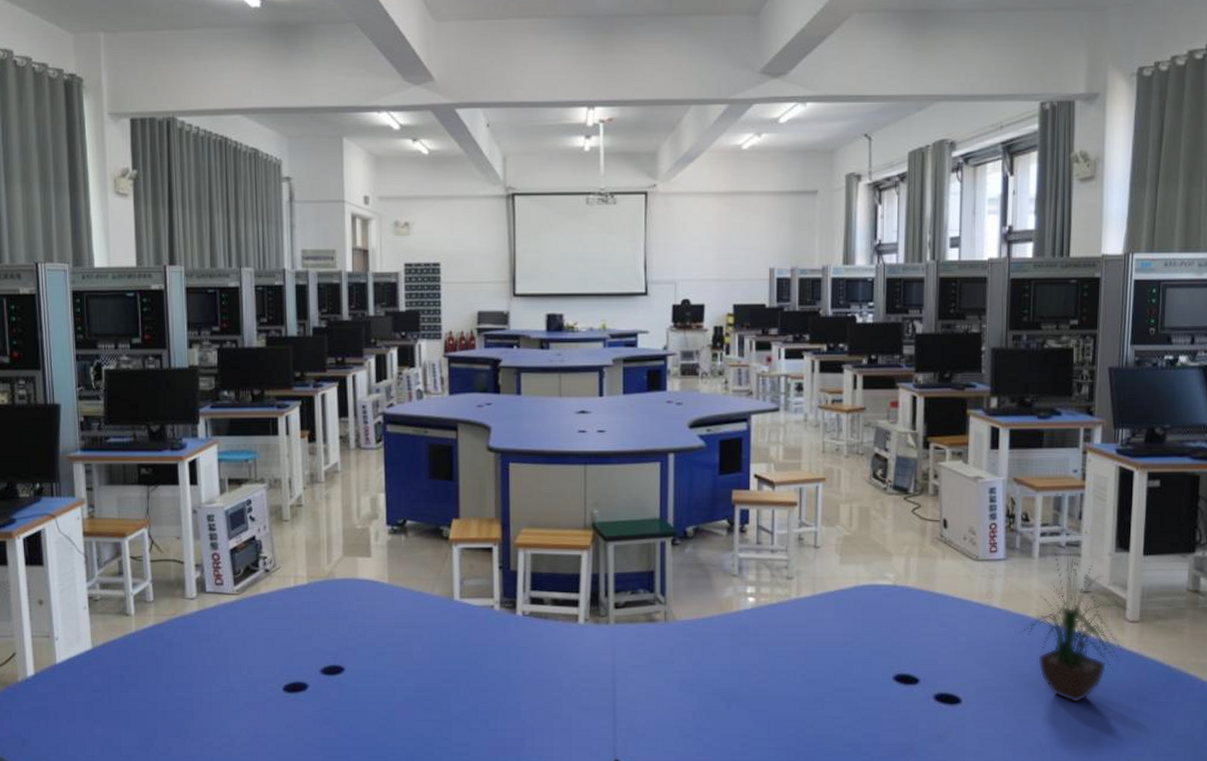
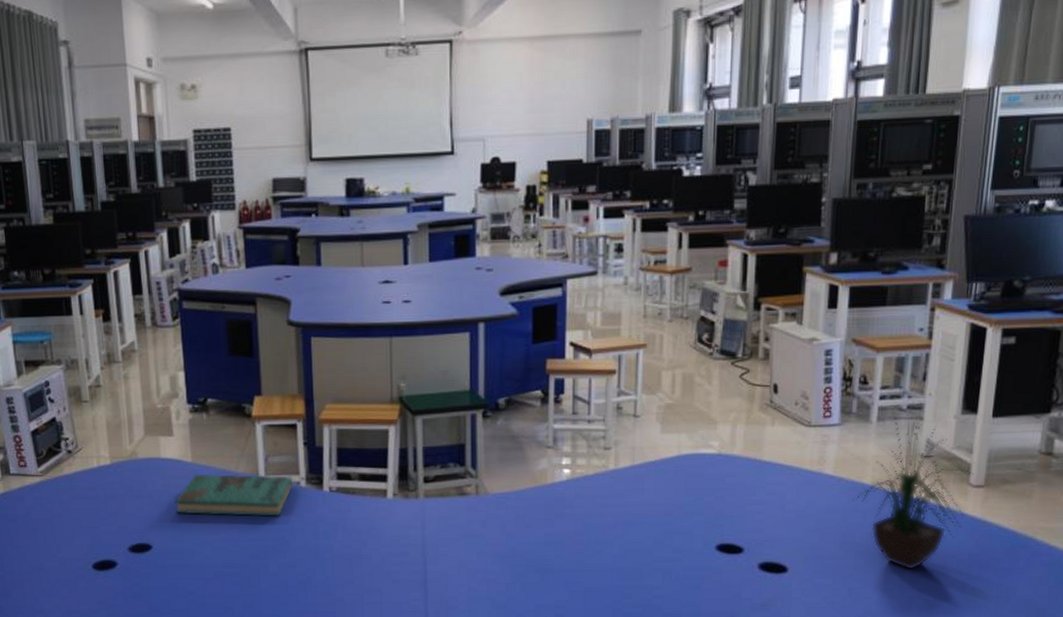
book: none [370,595,488,640] -> present [175,473,294,517]

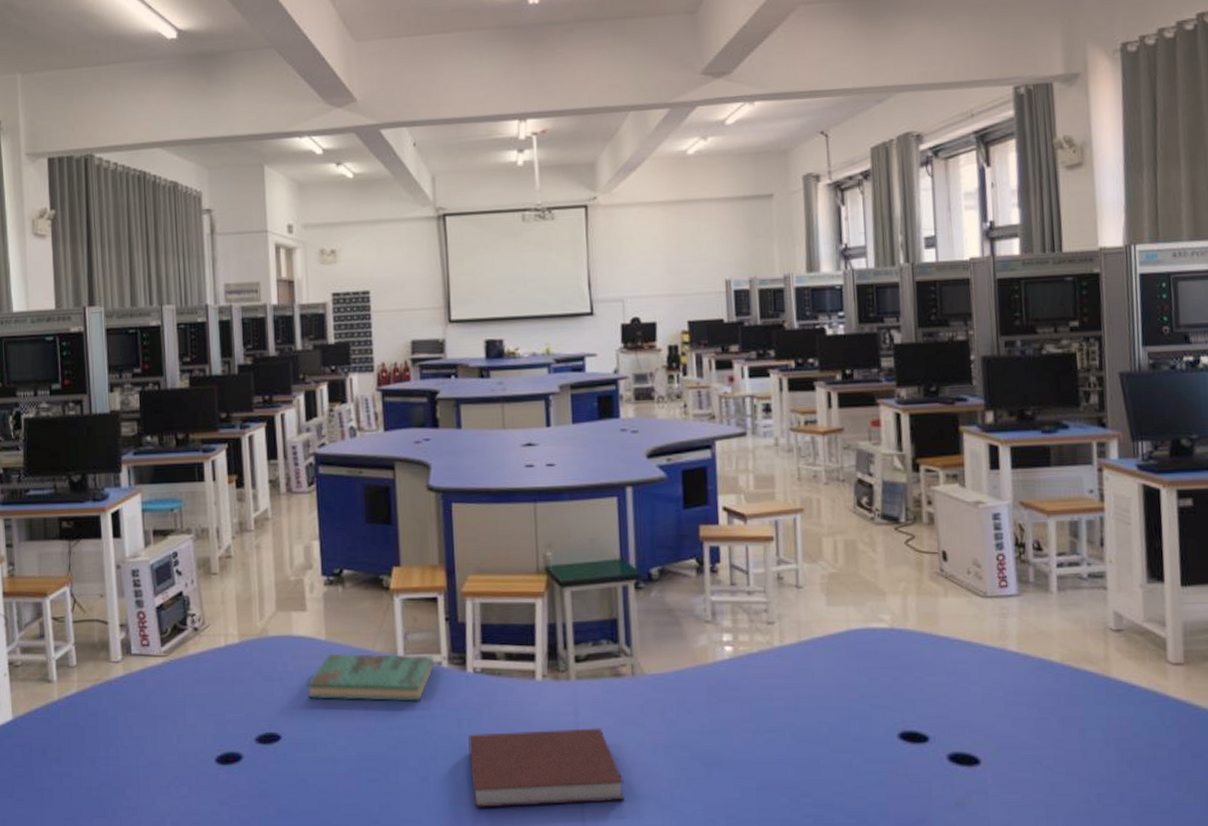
notebook: none [324,540,464,608] -> present [468,728,624,808]
potted plant: present [852,402,974,571] -> none [1042,570,1171,763]

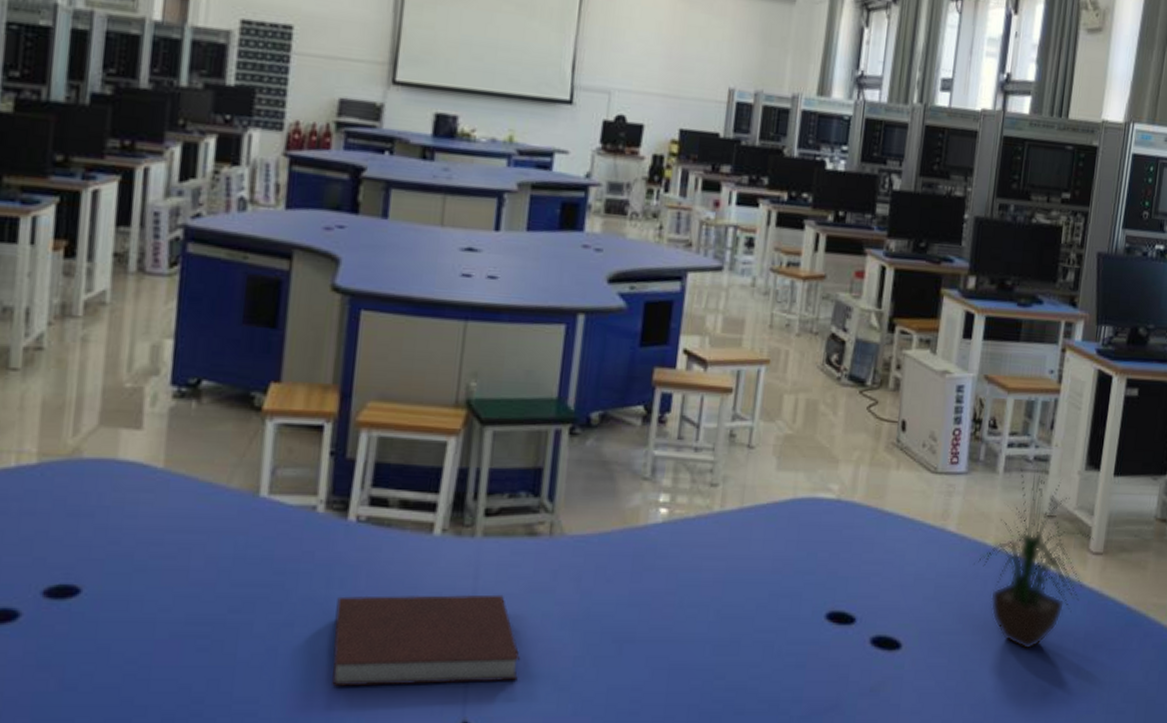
book: present [307,653,435,702] -> none [127,486,309,553]
potted plant: none [1042,570,1171,763] -> present [974,453,1094,651]

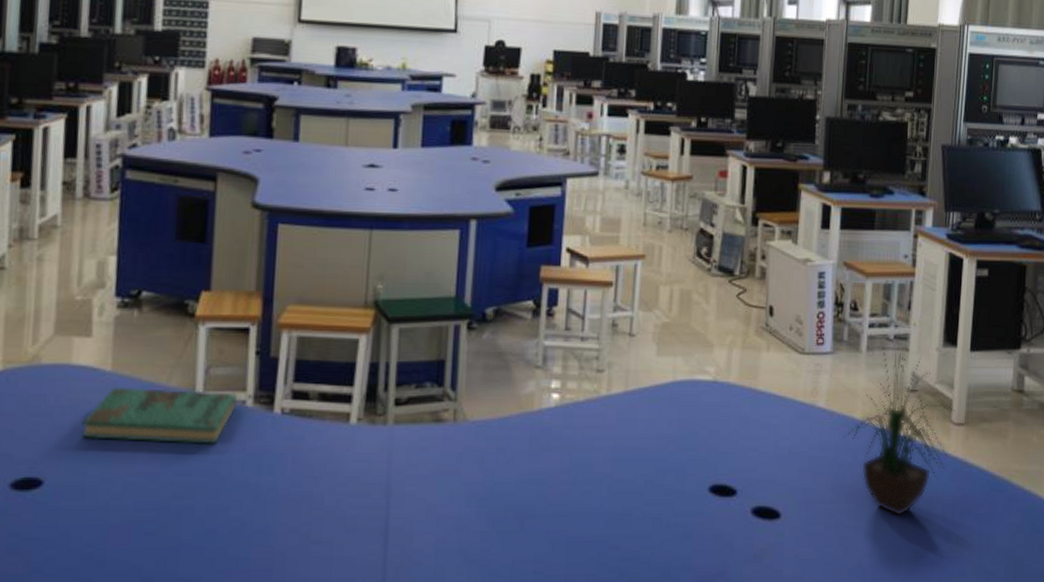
book: none [127,486,309,553] -> present [81,387,239,444]
notebook: present [332,594,520,687] -> none [265,477,432,565]

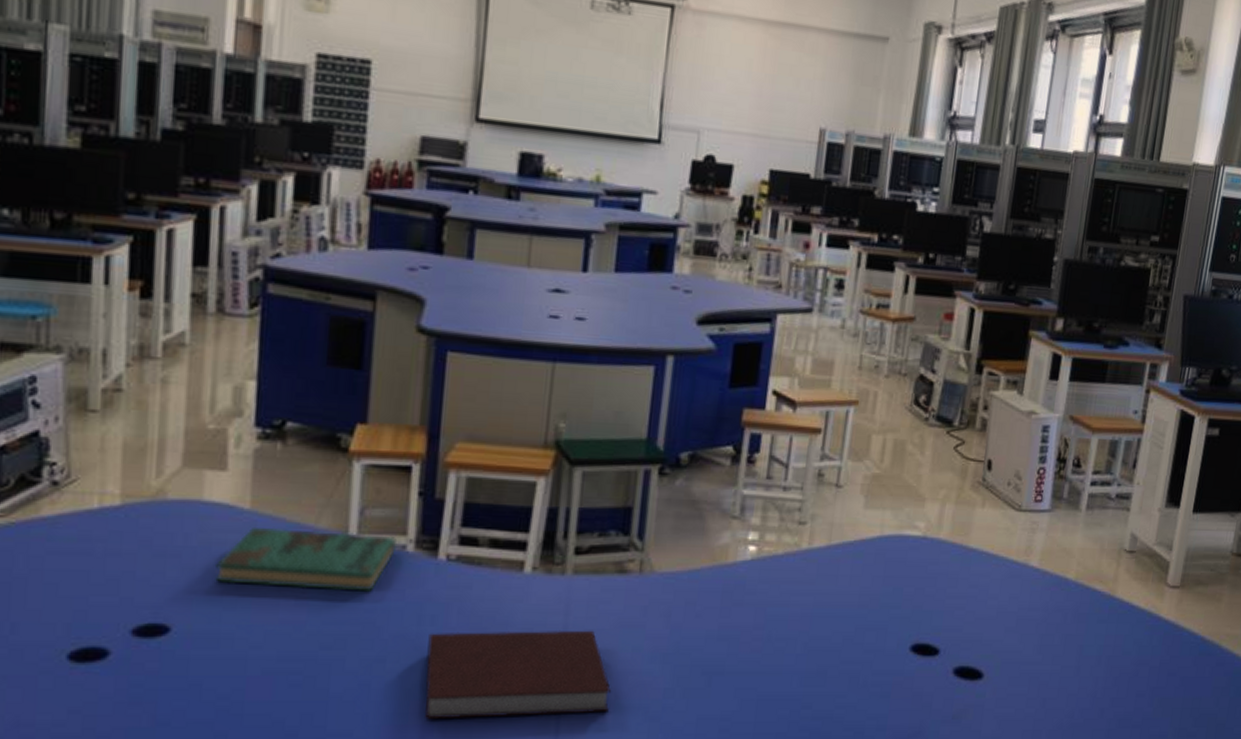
notebook: none [265,477,432,565] -> present [425,630,611,720]
potted plant: present [844,332,956,517] -> none [1055,491,1172,679]

